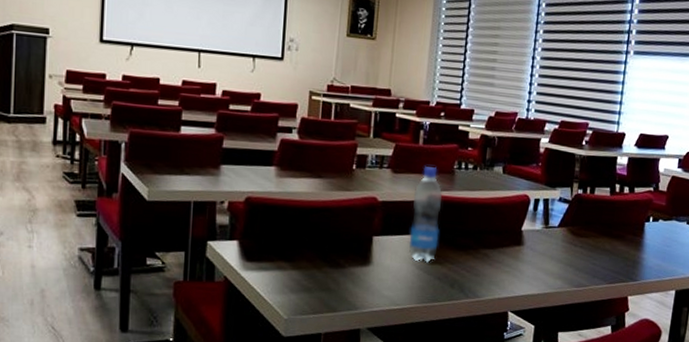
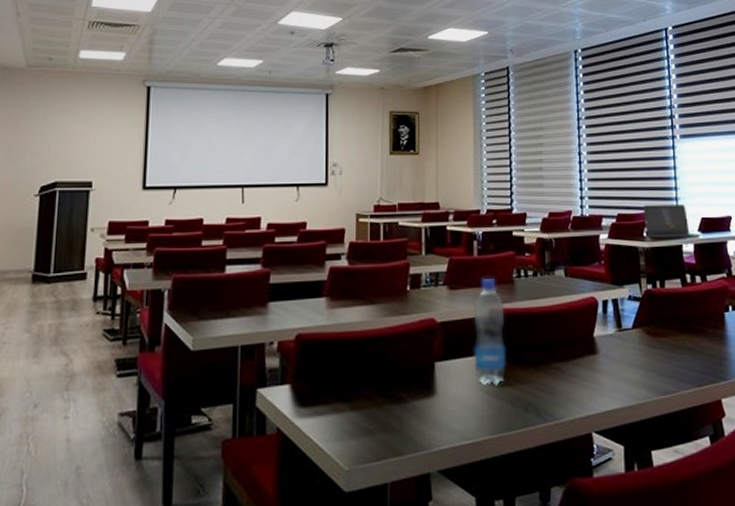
laptop computer: none [585,116,637,153] -> present [643,205,701,240]

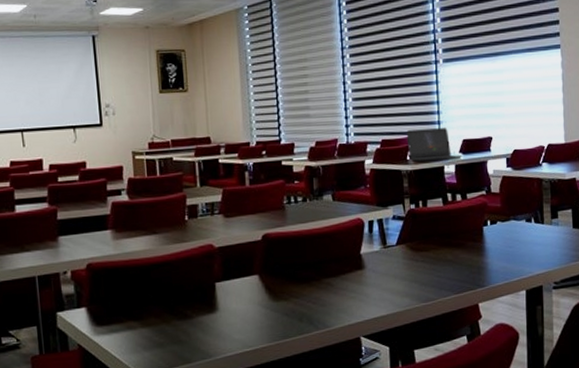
bottle: present [473,277,506,386] -> none [248,205,281,301]

